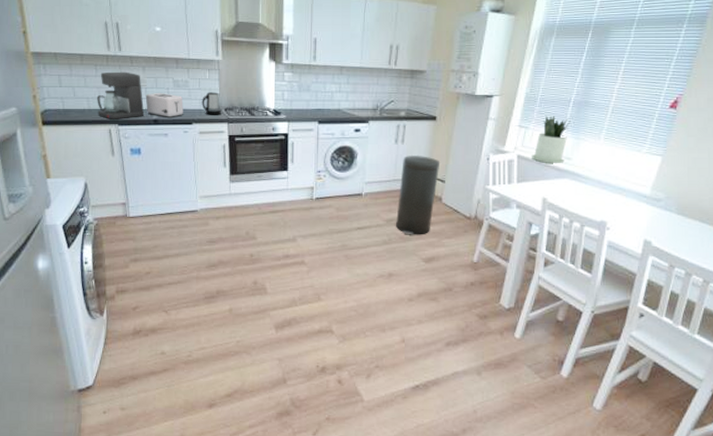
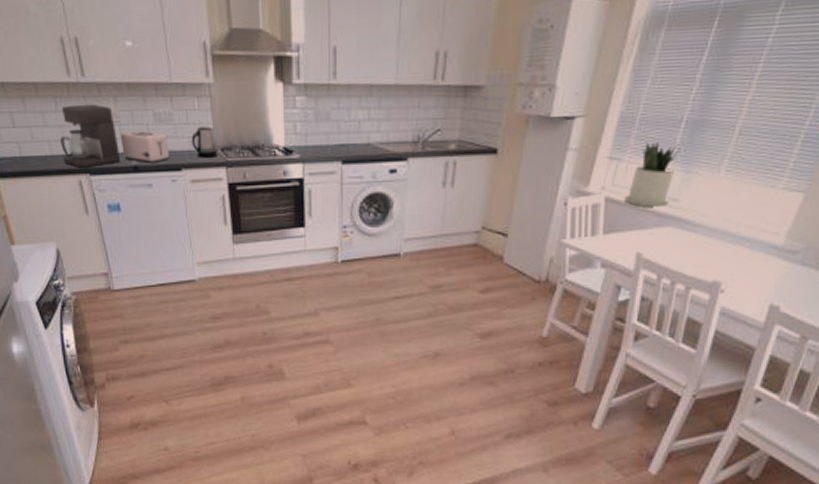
pedal bin: present [396,156,440,235] -> none [444,202,502,305]

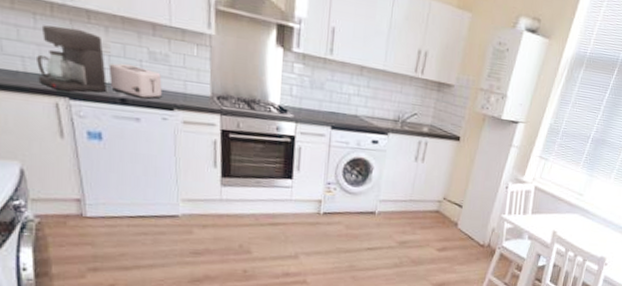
kettle: present [191,127,218,159] -> none [187,73,213,105]
planter: present [623,142,681,208] -> none [547,149,587,200]

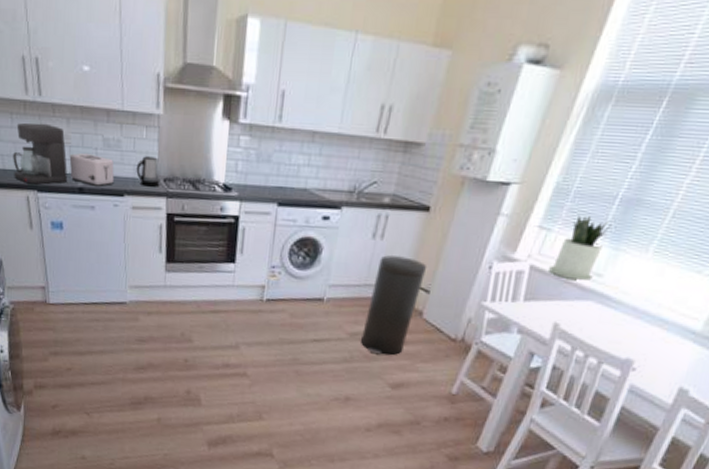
kettle: none [187,73,213,105] -> present [136,156,160,188]
pedal bin: none [409,175,460,260] -> present [361,255,428,356]
planter: none [547,149,587,200] -> present [548,215,612,282]

